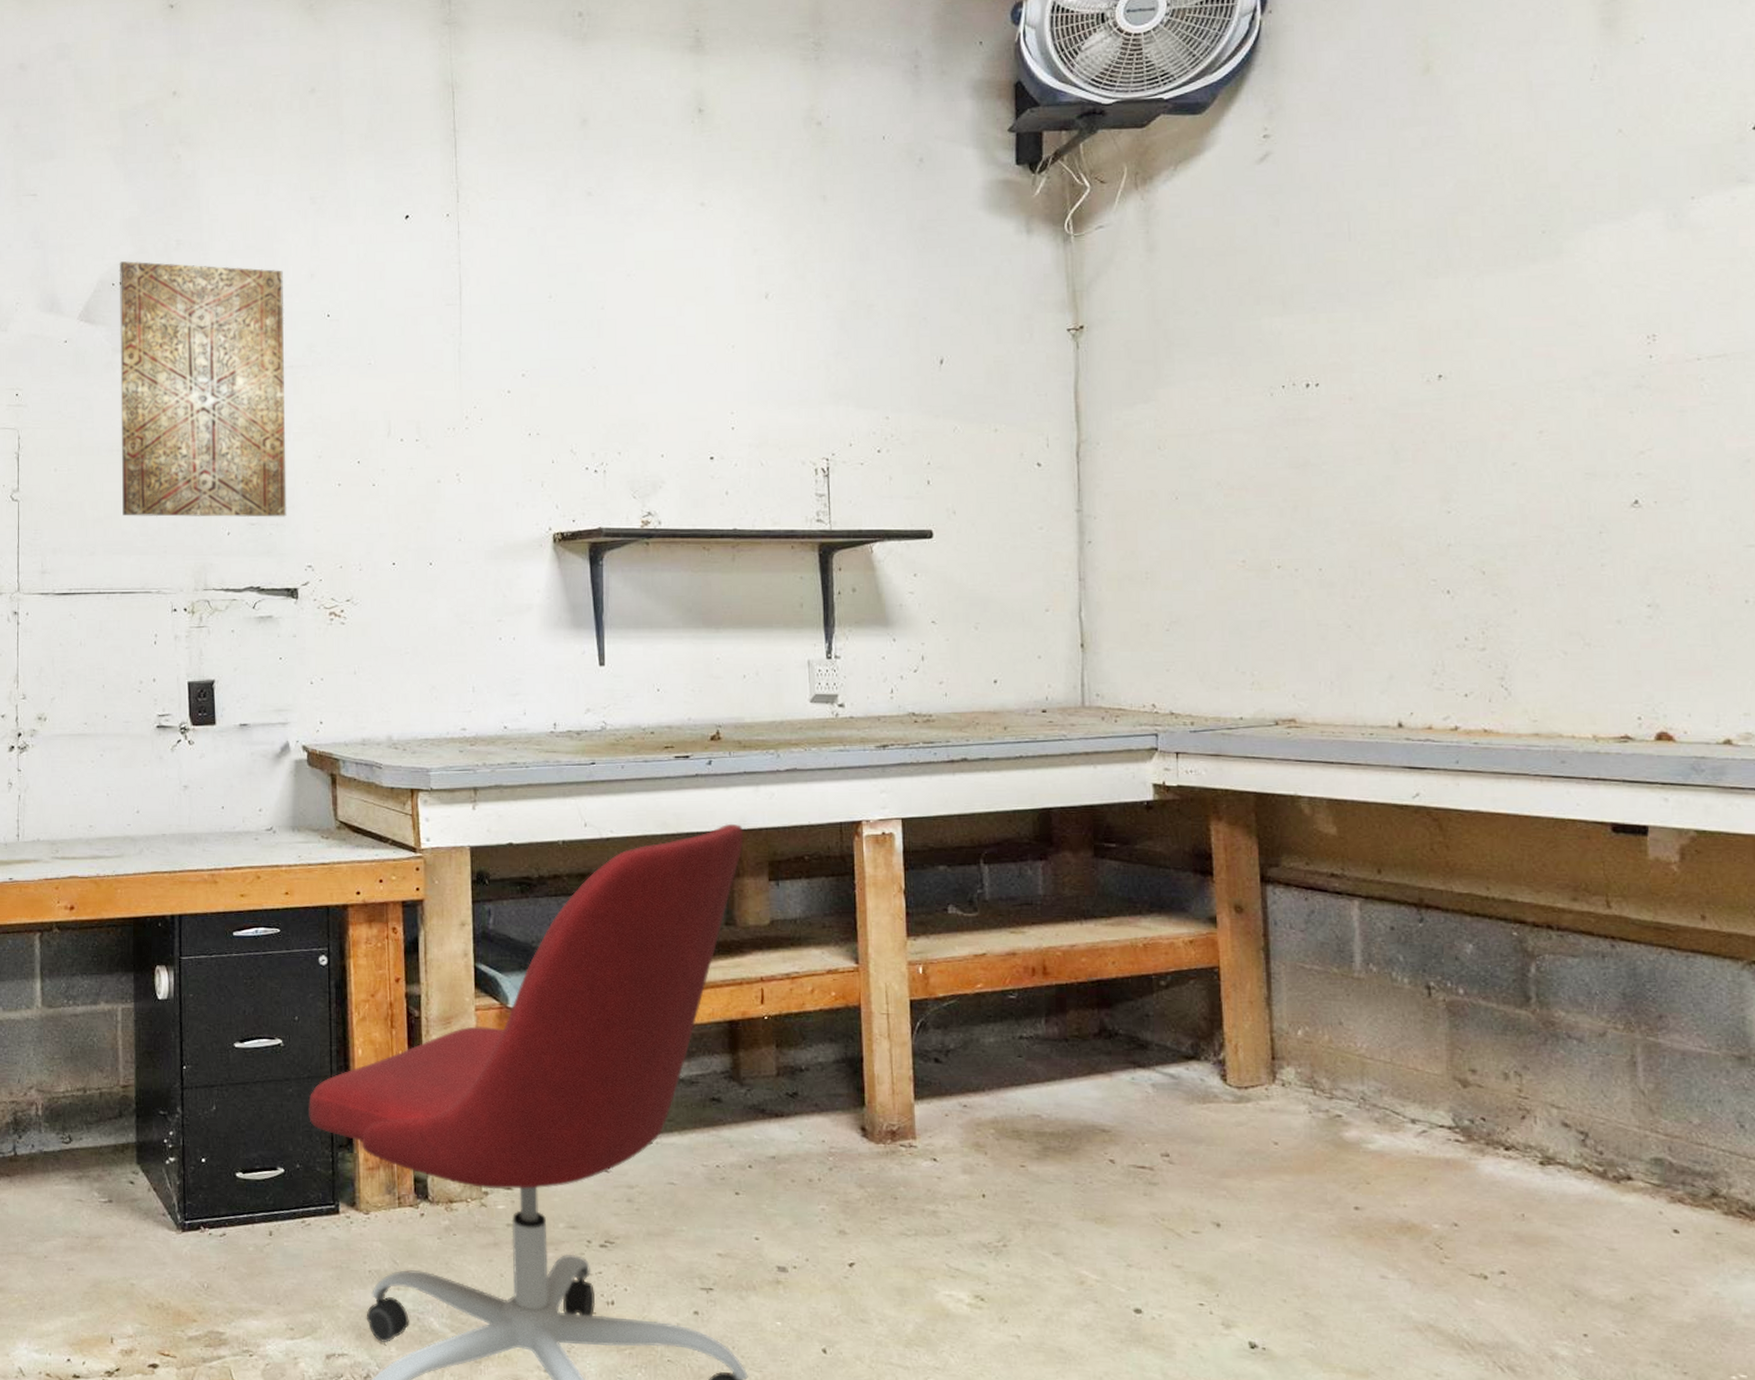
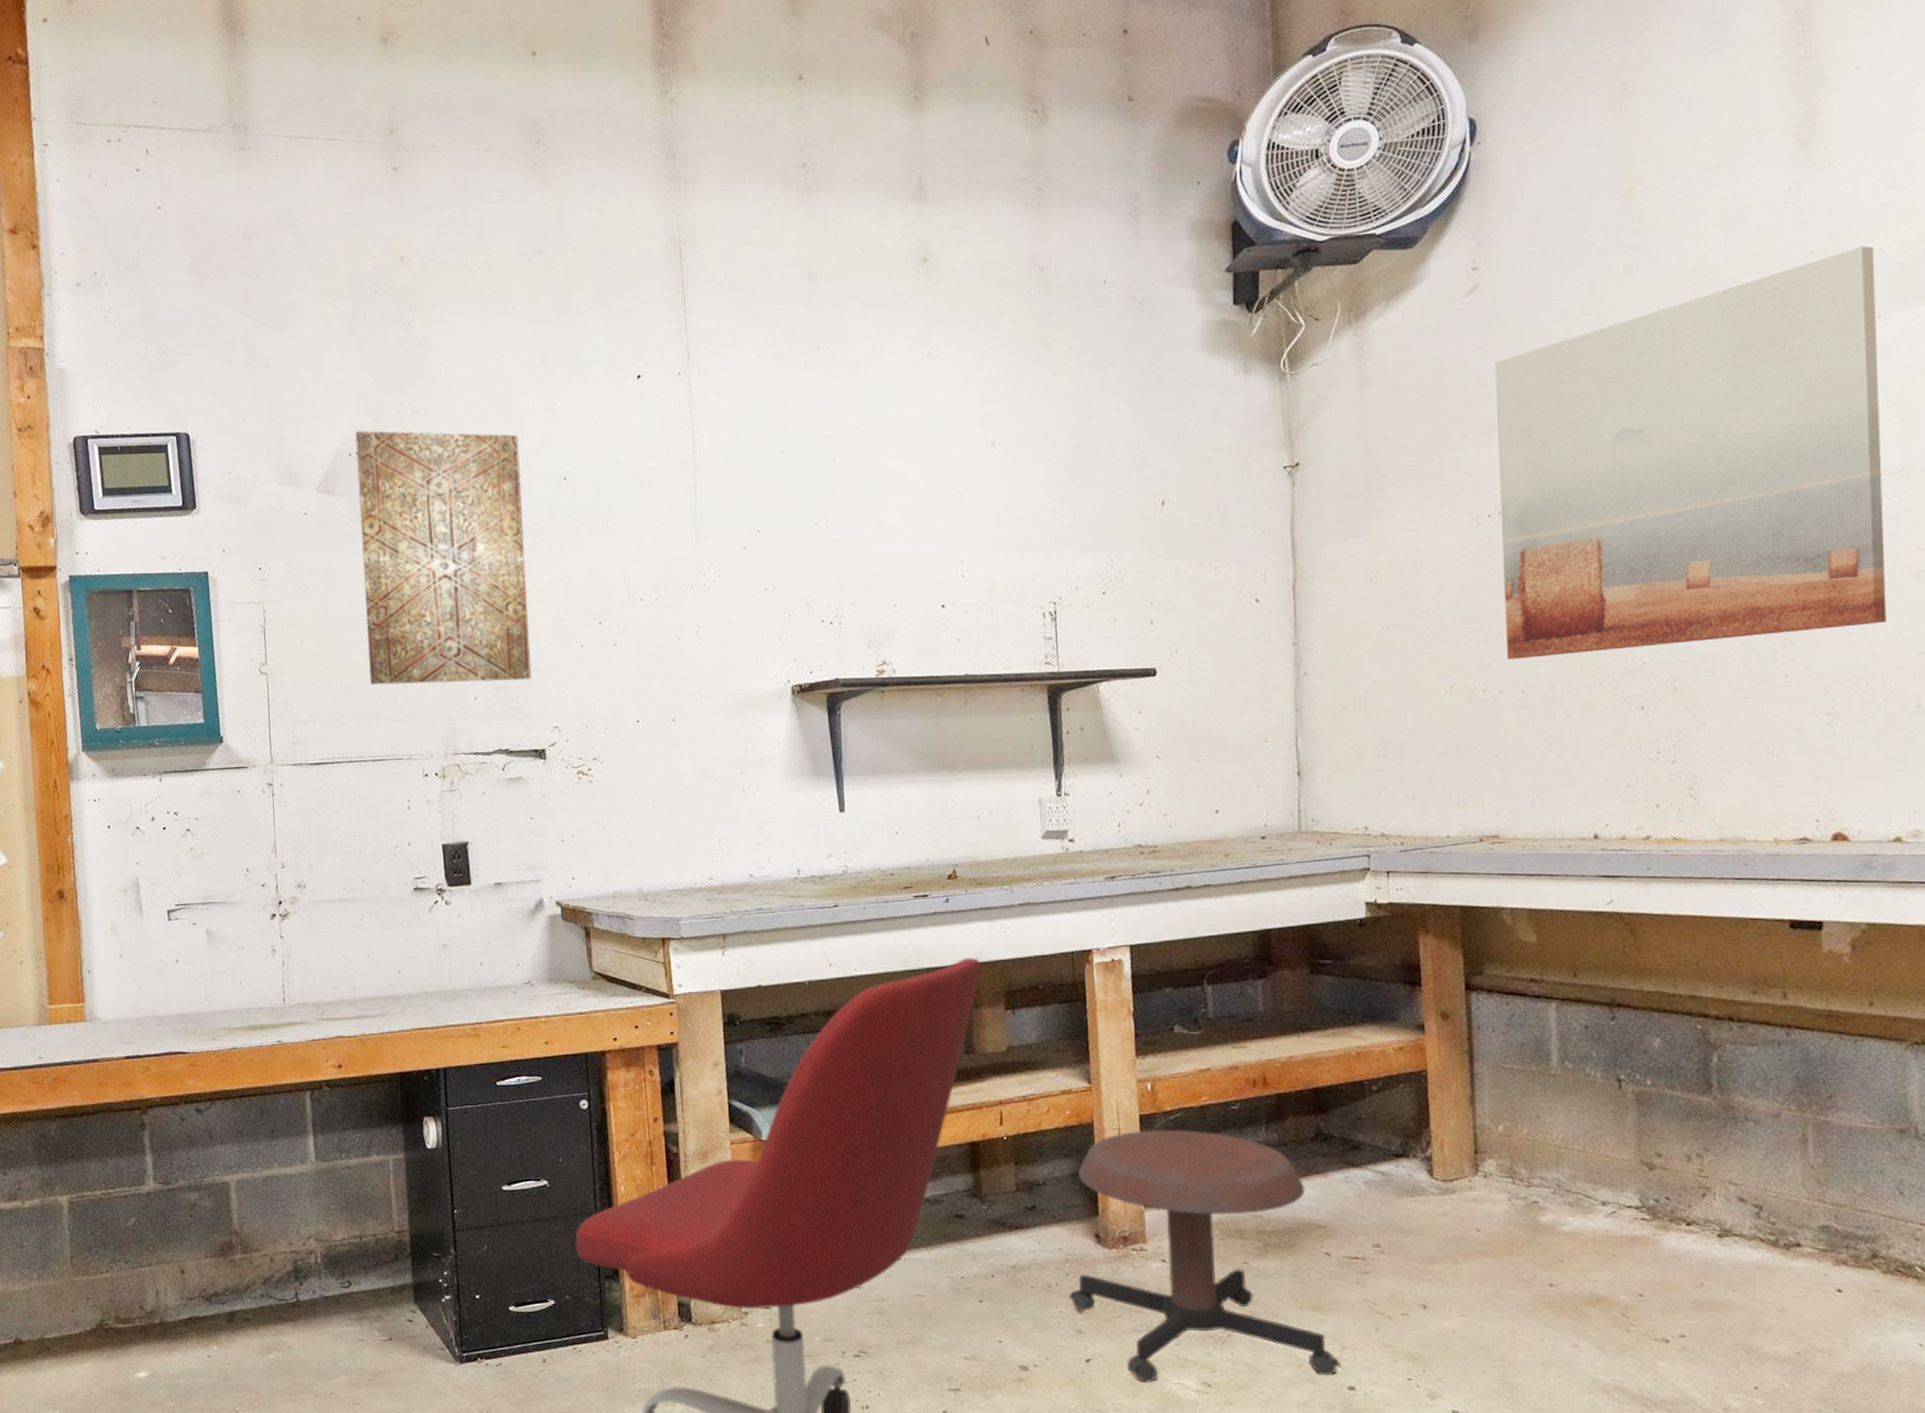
stool: none [832,1016,1127,1295] -> present [1069,1129,1342,1383]
wall art: none [1288,126,1709,535] -> present [1495,246,1887,659]

